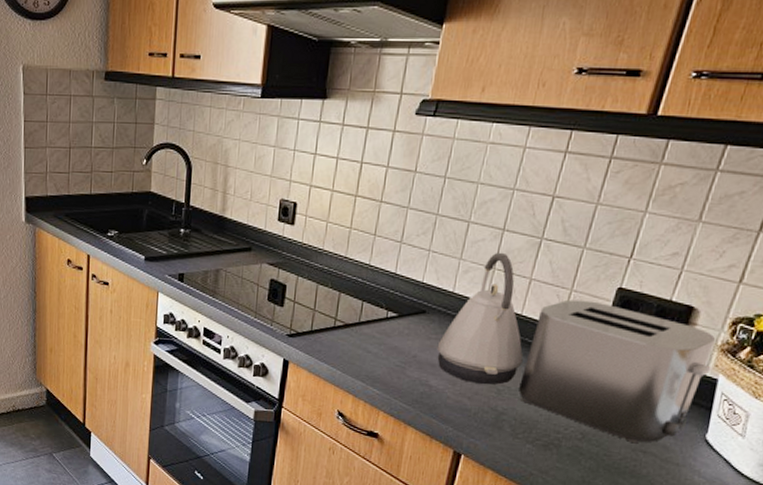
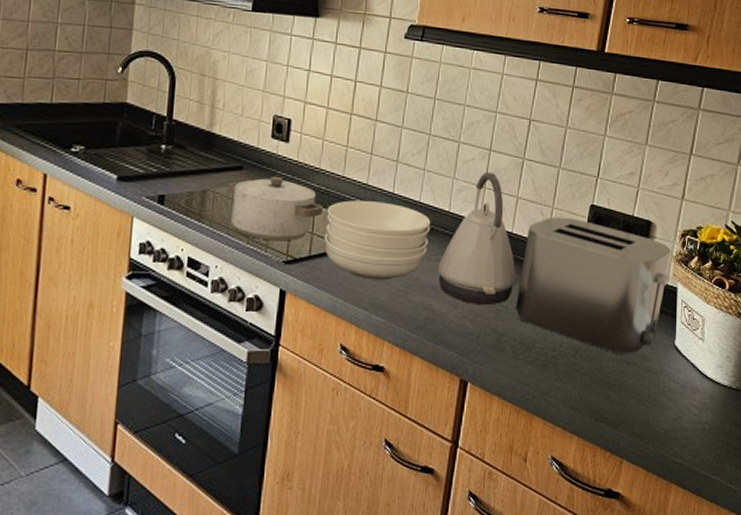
cooking pot: none [238,256,325,317] -> present [227,176,323,241]
bowl: none [325,280,433,356] -> present [324,200,431,280]

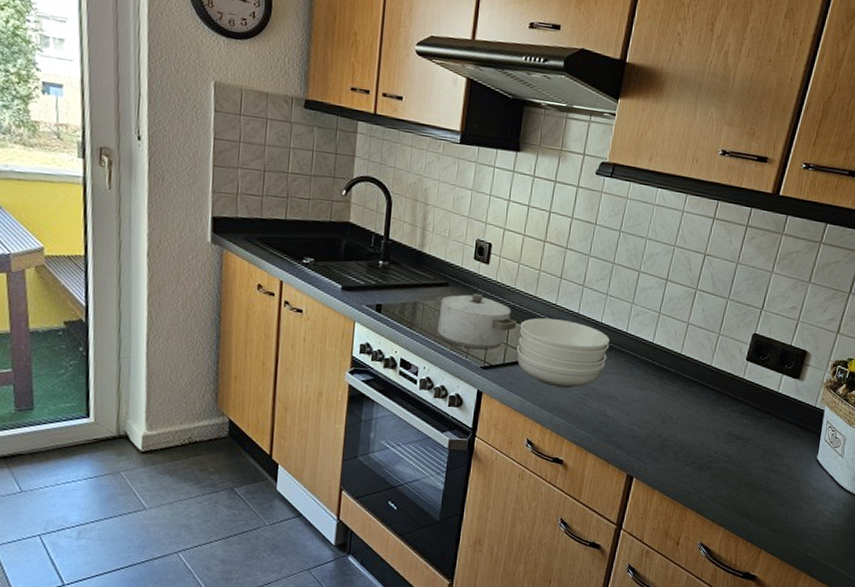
kettle: present [437,171,517,305] -> none [613,299,683,415]
toaster: present [516,217,671,355] -> none [679,342,823,464]

